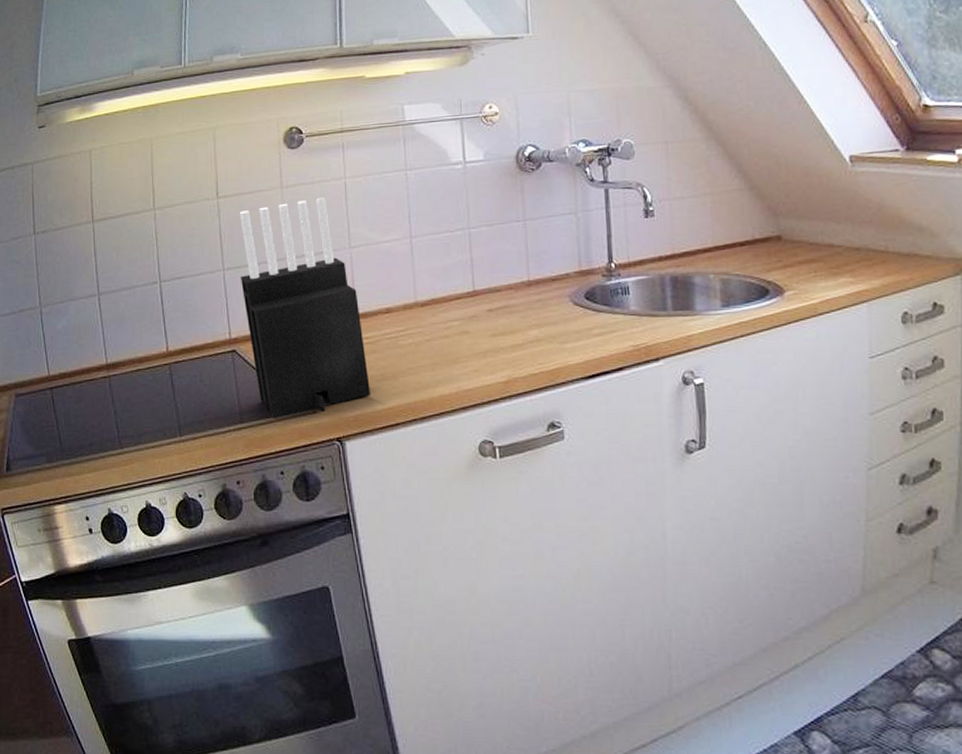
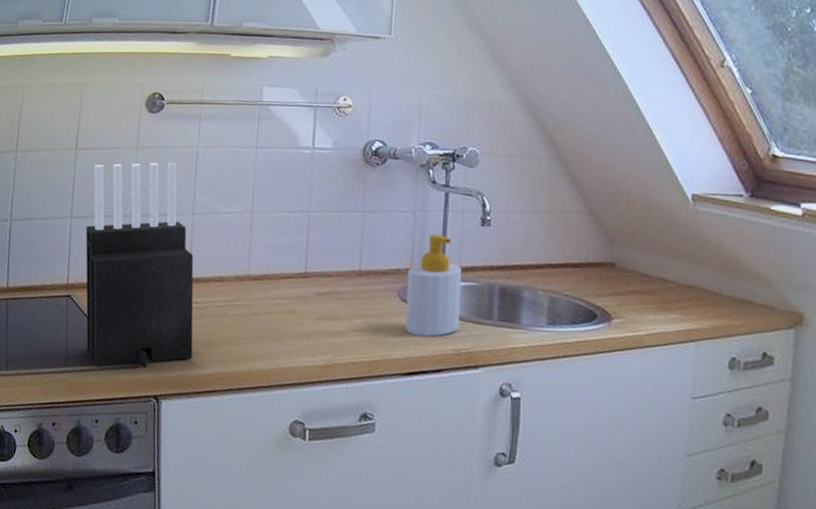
soap bottle: none [576,232,635,337] -> present [405,233,462,337]

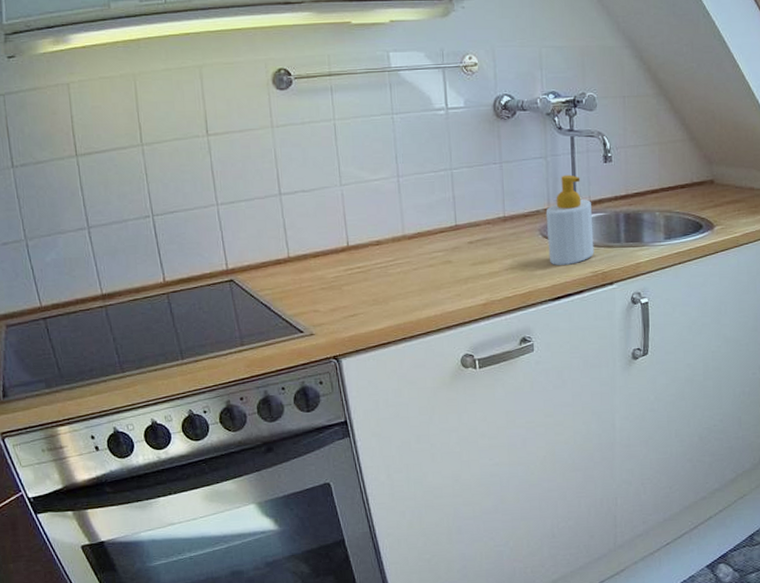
knife block: present [85,161,194,368] -> none [230,137,364,341]

